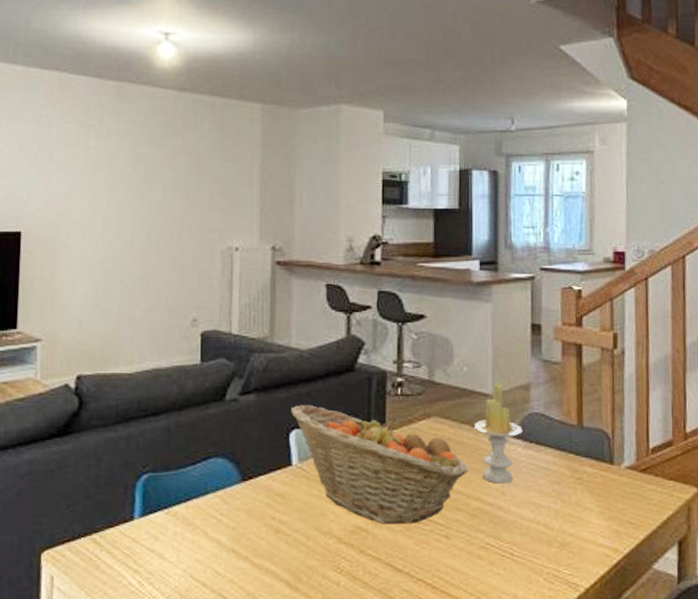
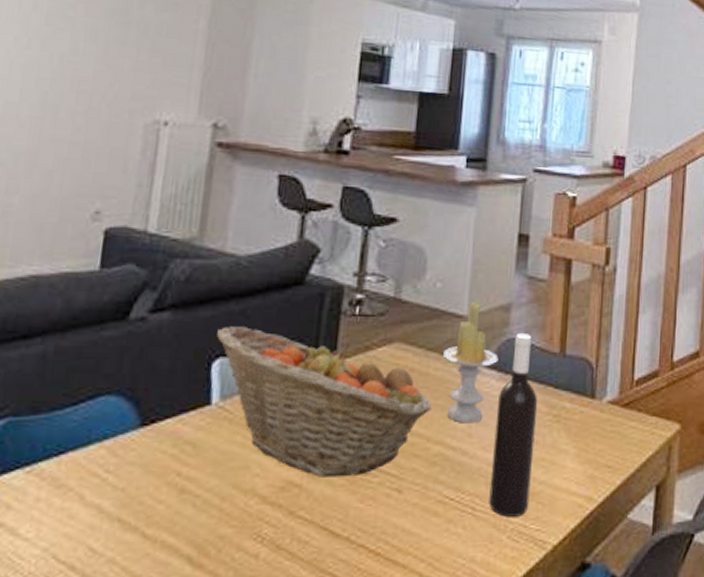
wine bottle: none [524,408,562,563] -> present [489,332,538,517]

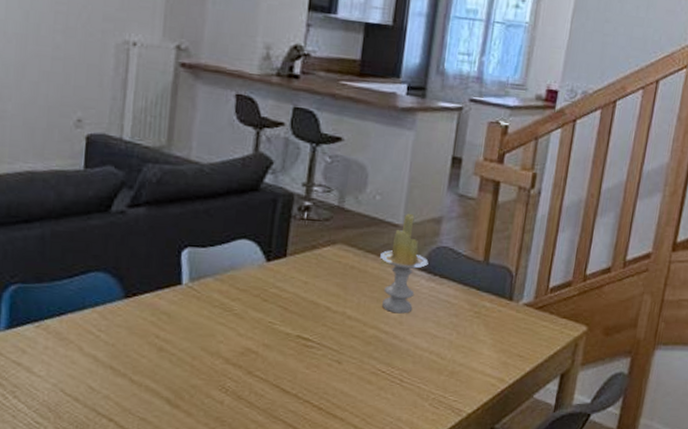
fruit basket: present [217,326,432,478] -> none [185,222,369,348]
wine bottle: present [489,332,538,517] -> none [414,242,462,389]

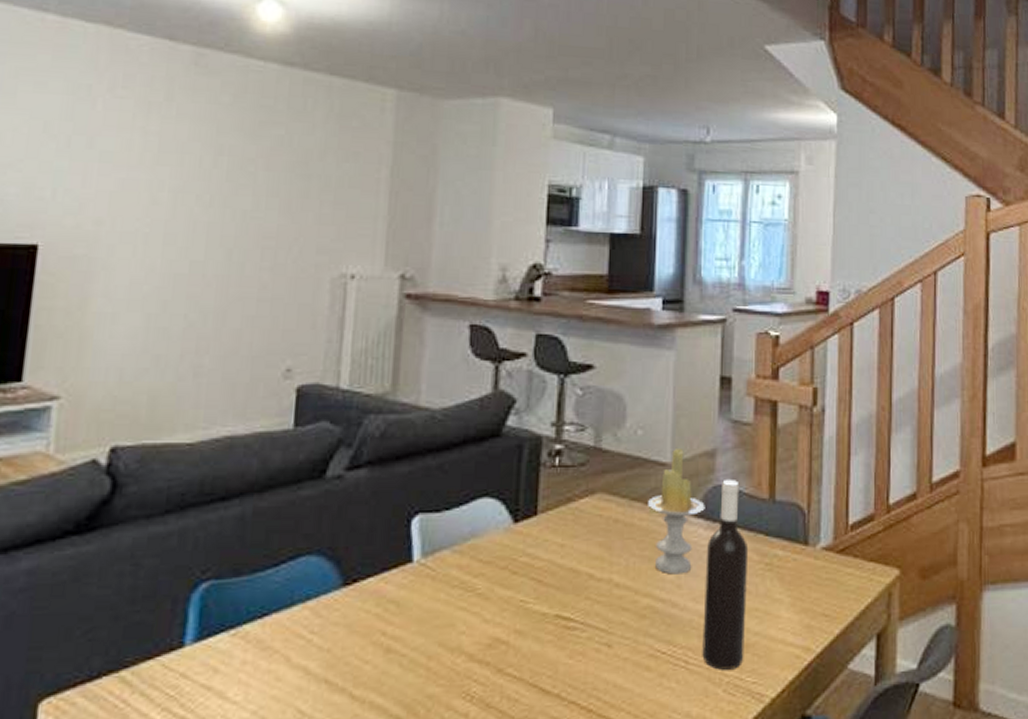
wine bottle: none [414,242,462,389] -> present [702,478,749,670]

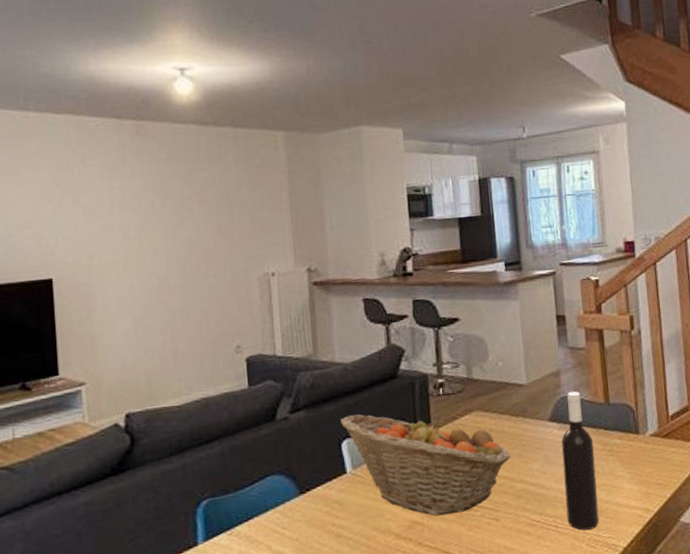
fruit basket: none [415,482,639,634] -> present [341,414,511,516]
candle: present [648,449,705,575] -> none [513,373,557,465]

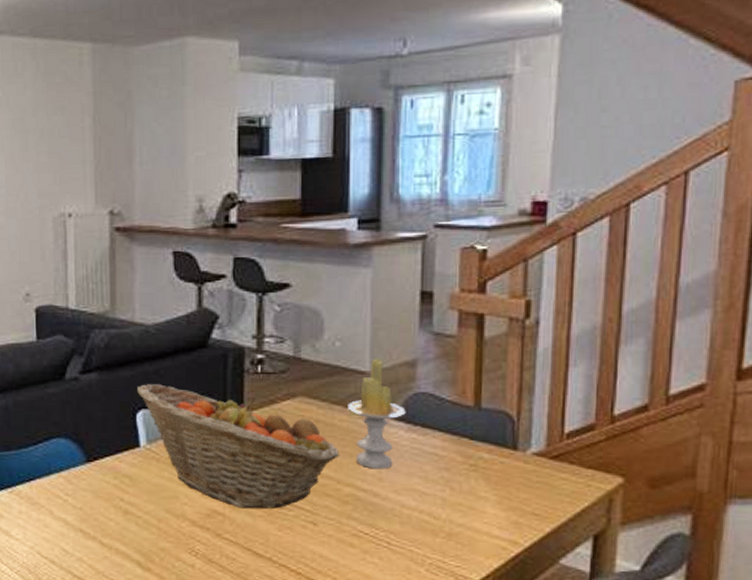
candle: none [513,373,557,465] -> present [348,359,406,469]
wine bottle: present [561,391,600,530] -> none [404,387,452,553]

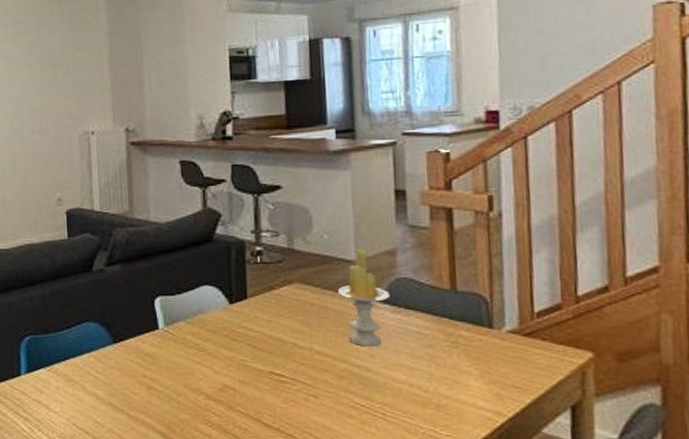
fruit basket: present [137,384,340,509] -> none [154,274,334,384]

